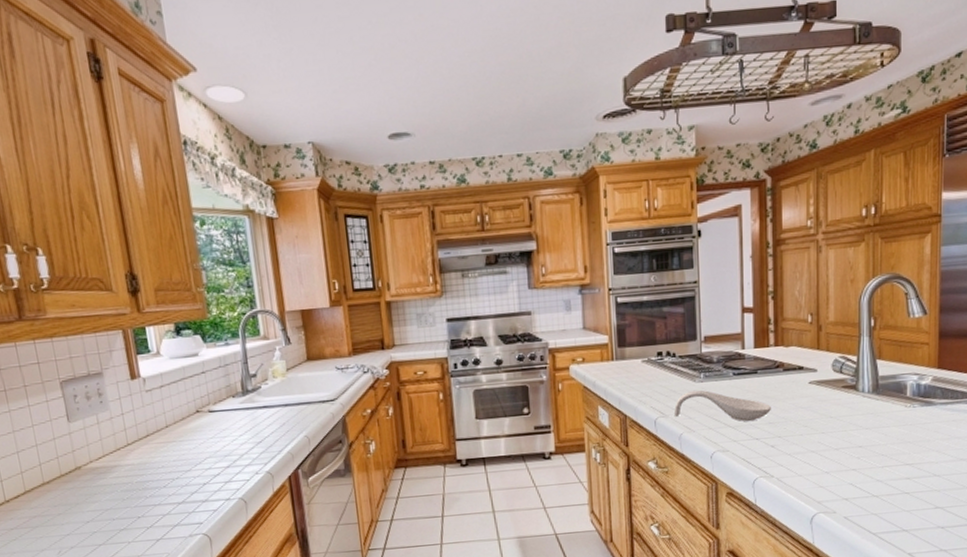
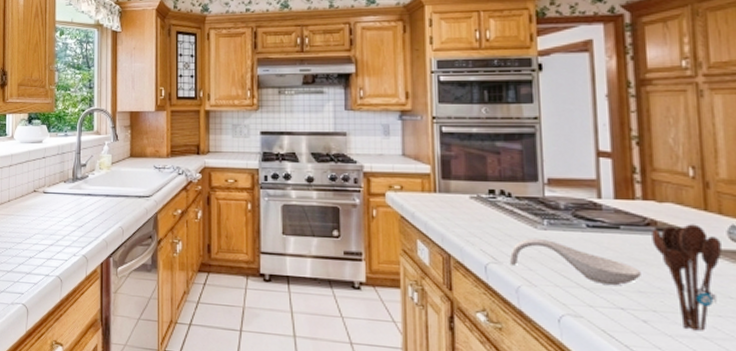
utensil holder: none [780,361,827,448] -> present [652,224,722,331]

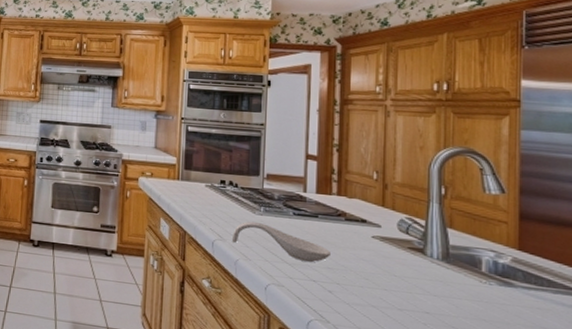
utensil holder: present [652,224,722,331] -> none [341,216,392,301]

